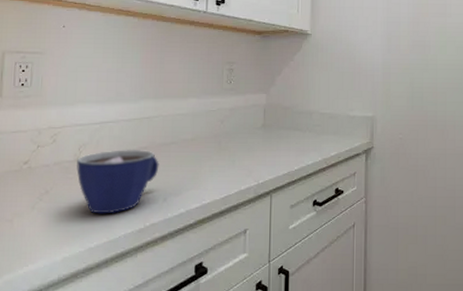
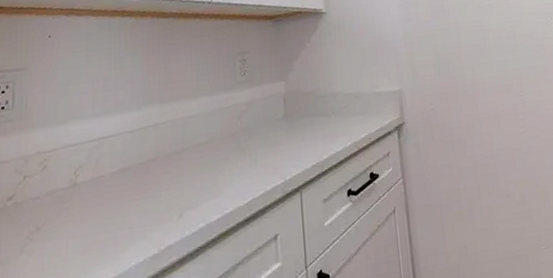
cup: present [77,149,159,214] -> none [73,162,171,246]

